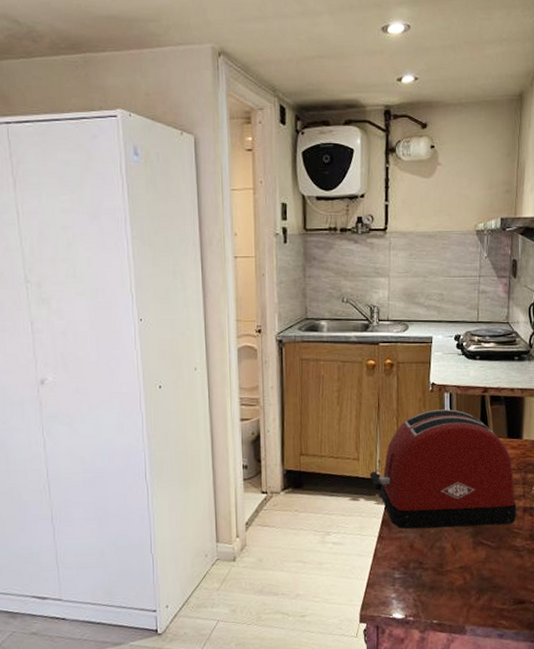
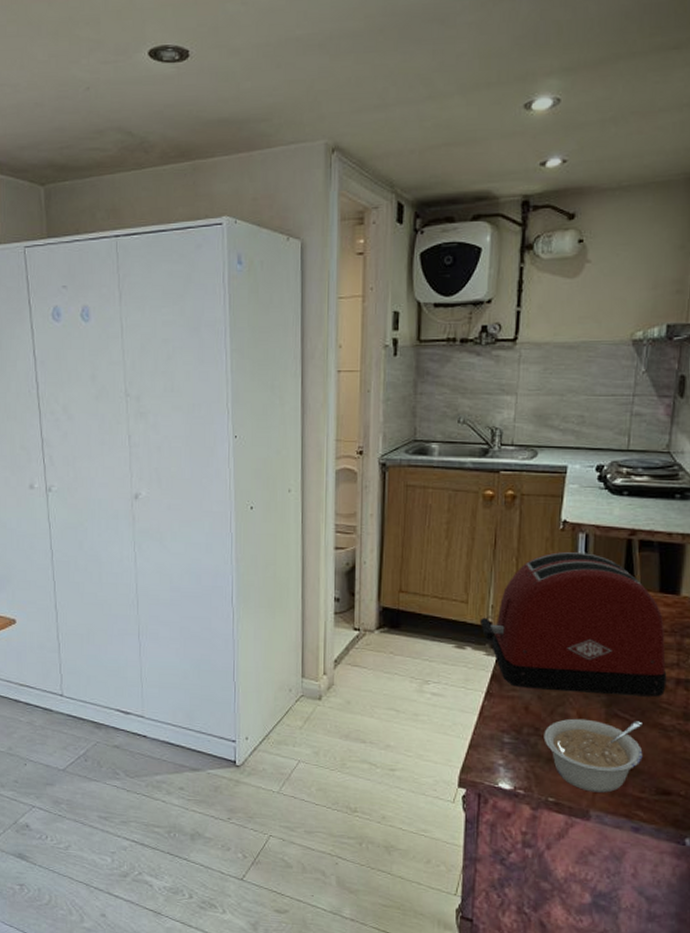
legume: none [426,546,502,610] -> present [543,718,643,793]

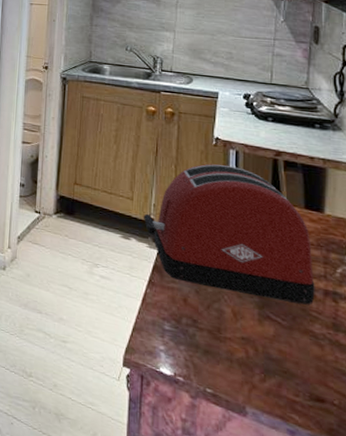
legume: present [543,718,643,793] -> none [201,315,295,392]

